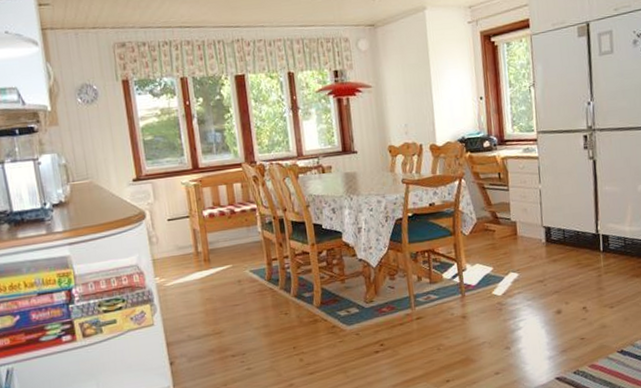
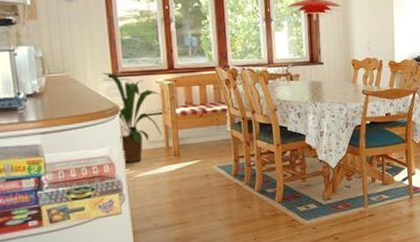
house plant: none [126,176,191,272] -> present [102,73,164,163]

